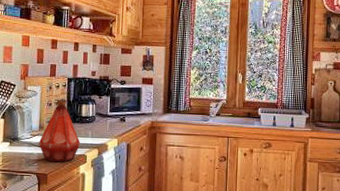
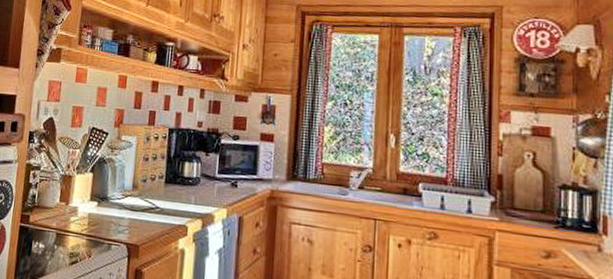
bottle: present [38,99,81,162] -> none [130,153,181,232]

